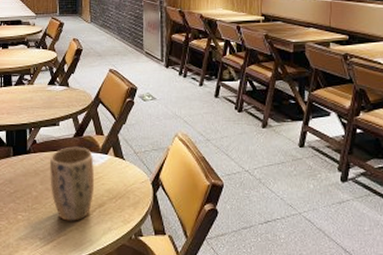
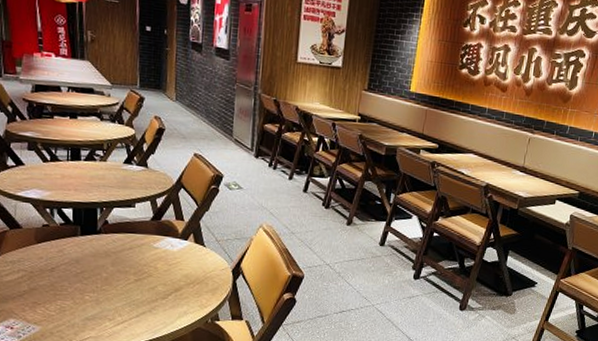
plant pot: present [50,146,95,221] -> none [122,230,172,304]

